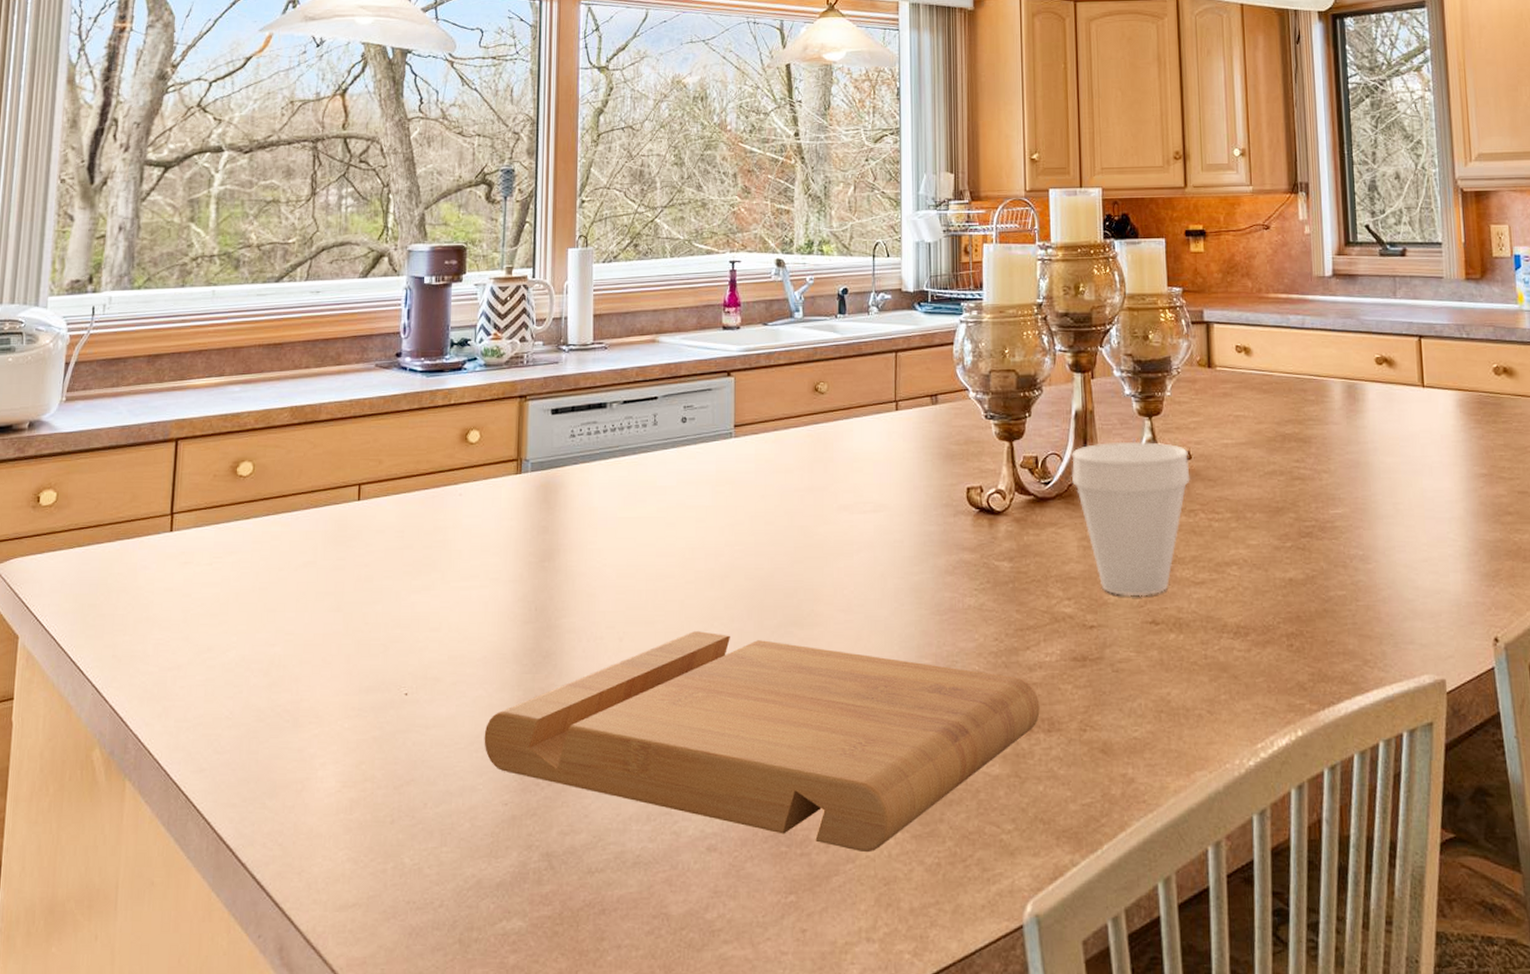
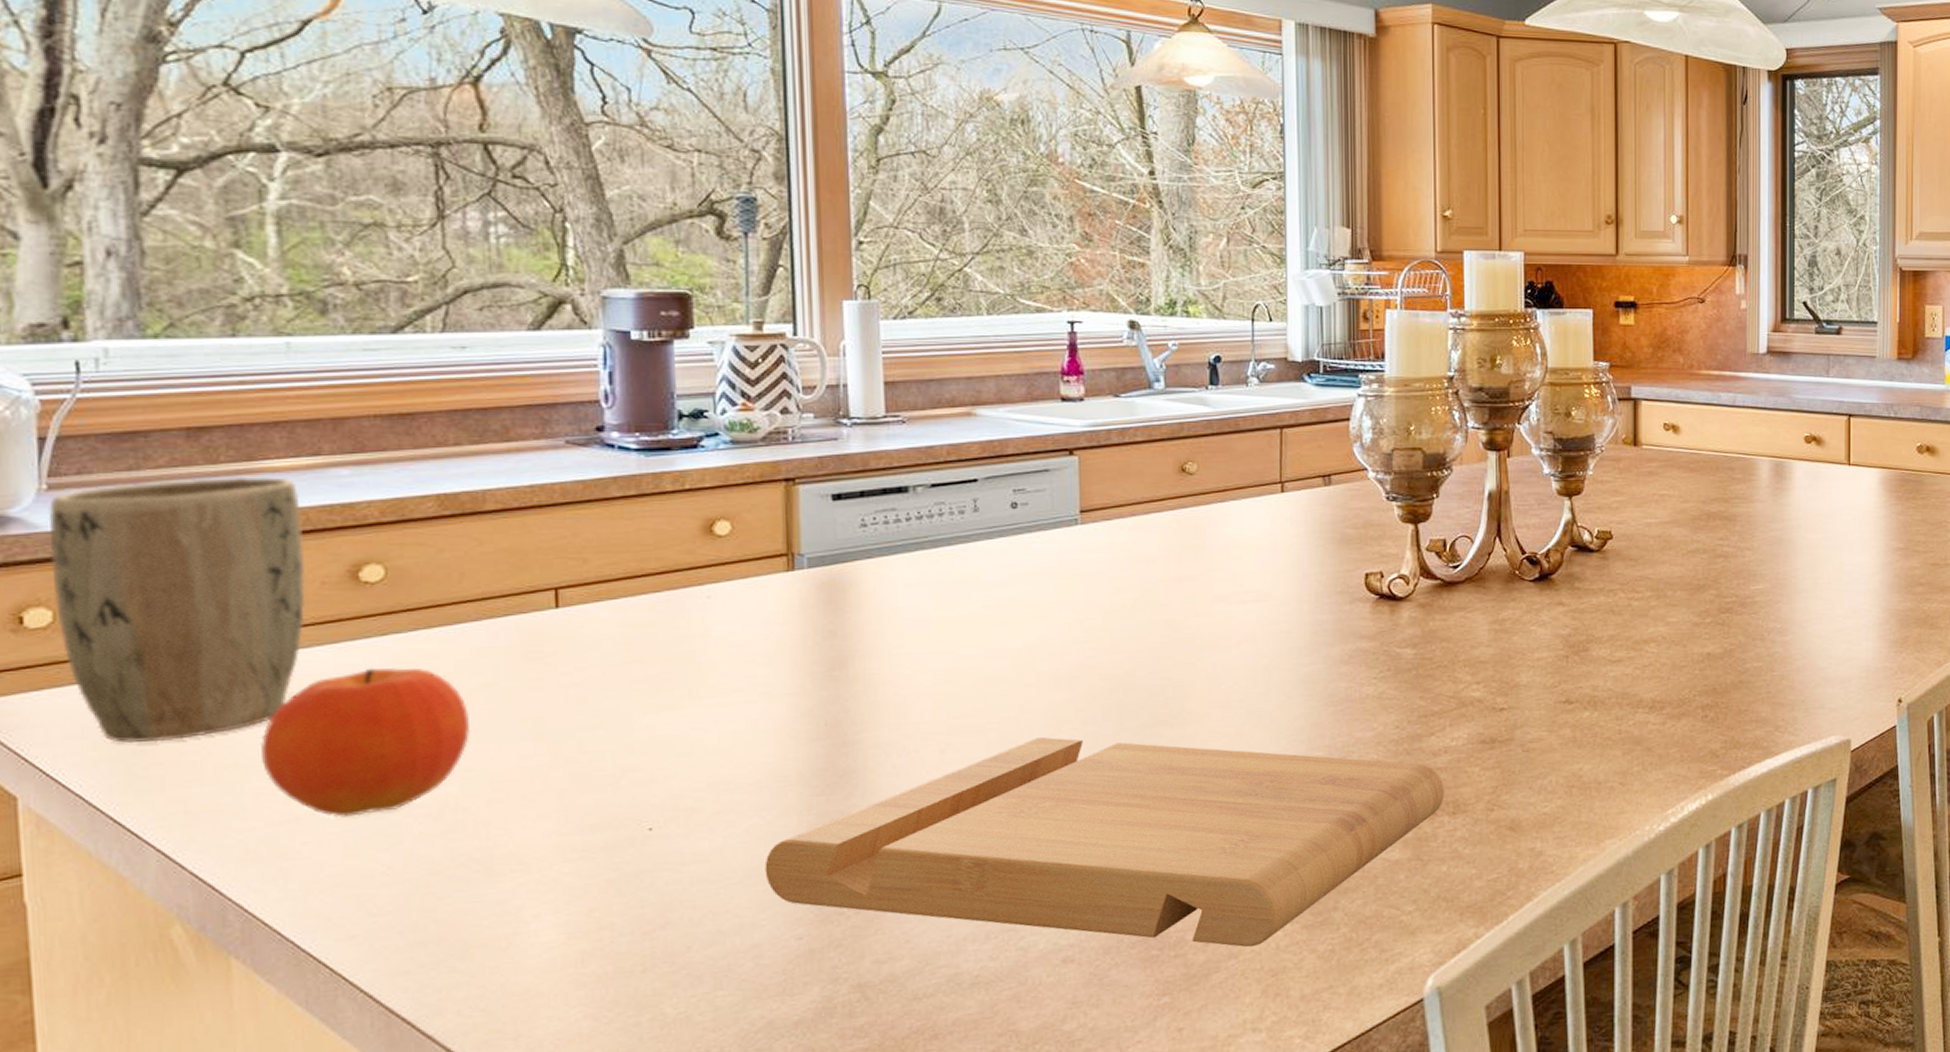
plant pot: none [59,392,208,598] -> present [48,476,306,743]
fruit: none [163,545,295,668] -> present [261,668,471,818]
cup: present [1071,441,1190,597] -> none [1482,521,1611,678]

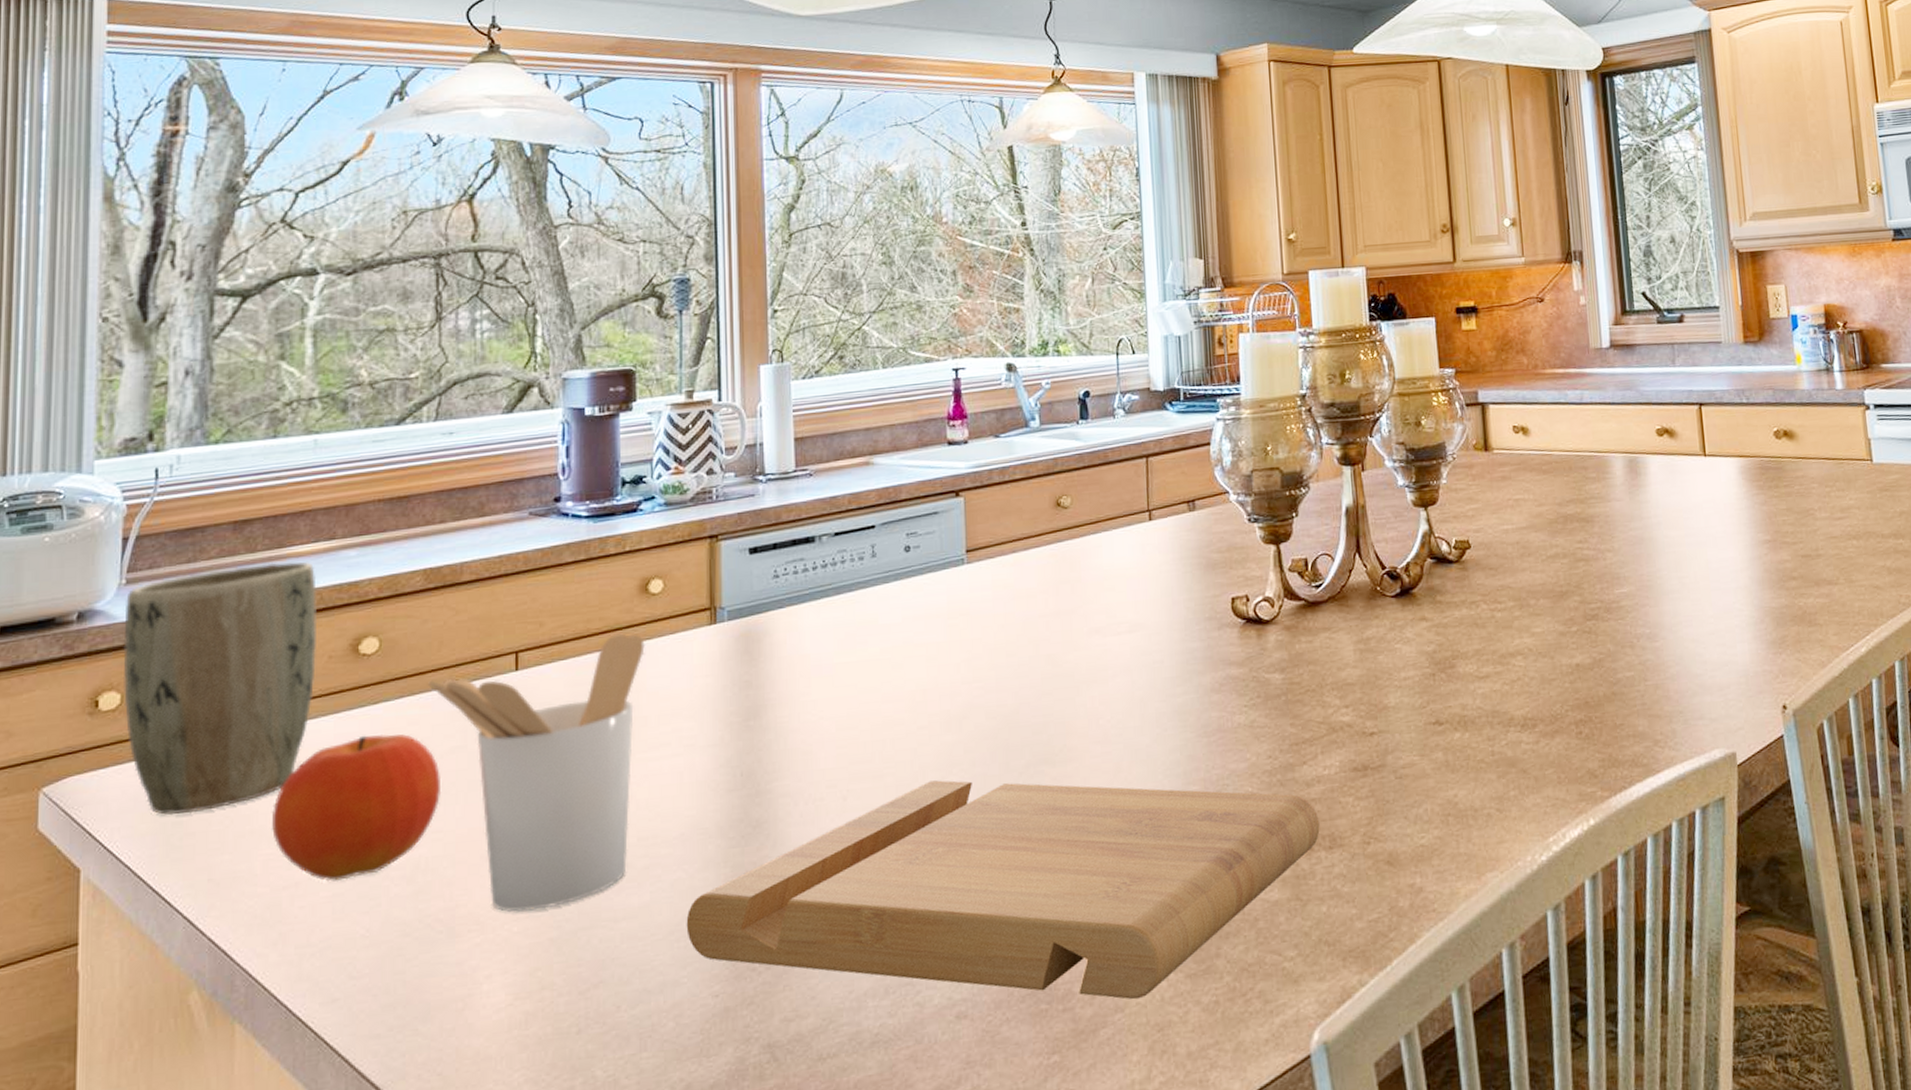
utensil holder: none [449,575,711,854] -> present [428,633,645,913]

